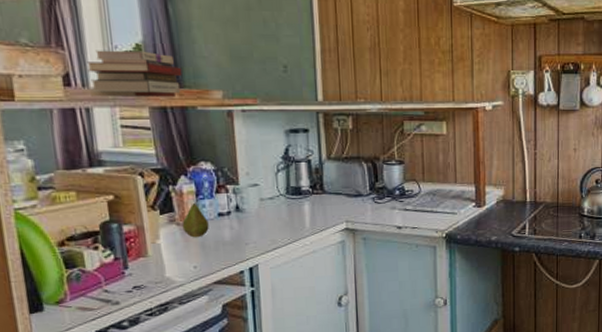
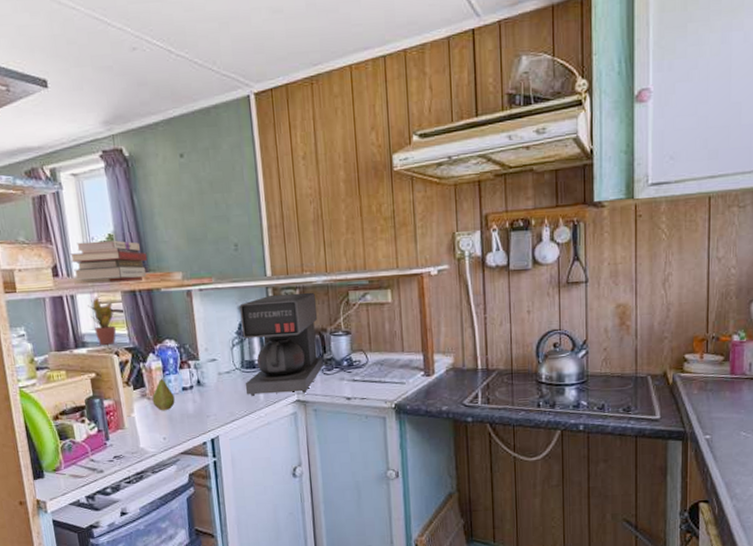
potted plant: none [107,111,147,166] -> present [88,297,120,346]
coffee maker: none [287,120,374,225] -> present [239,292,323,397]

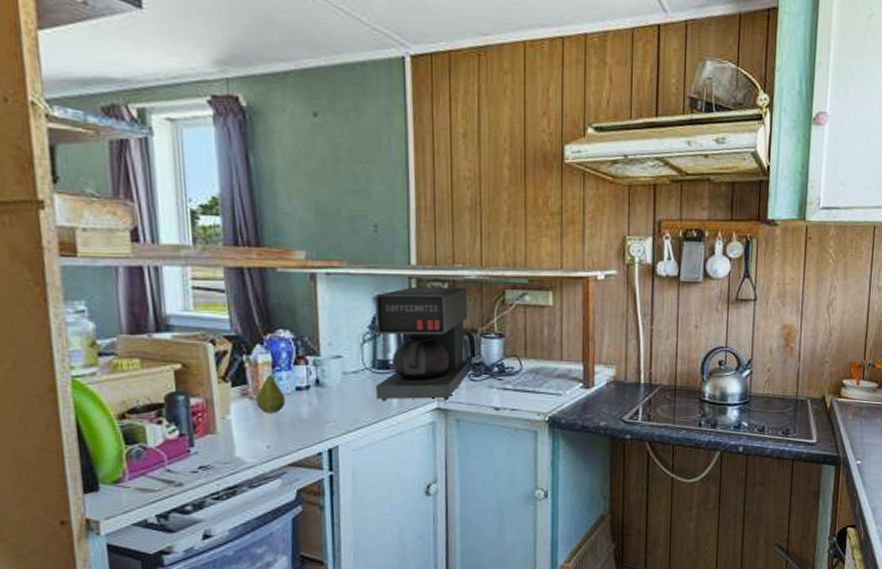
books: present [70,240,148,285] -> none [158,203,262,257]
potted plant: present [88,297,120,346] -> none [177,271,220,332]

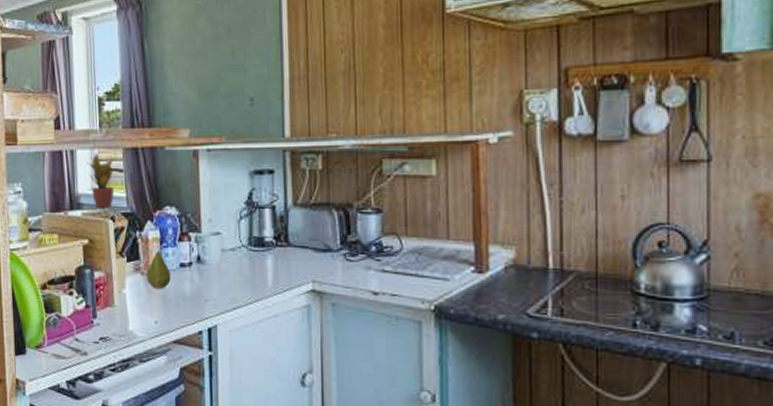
potted plant: none [177,271,220,332] -> present [87,153,119,209]
coffee maker: present [375,286,470,402] -> none [251,158,346,282]

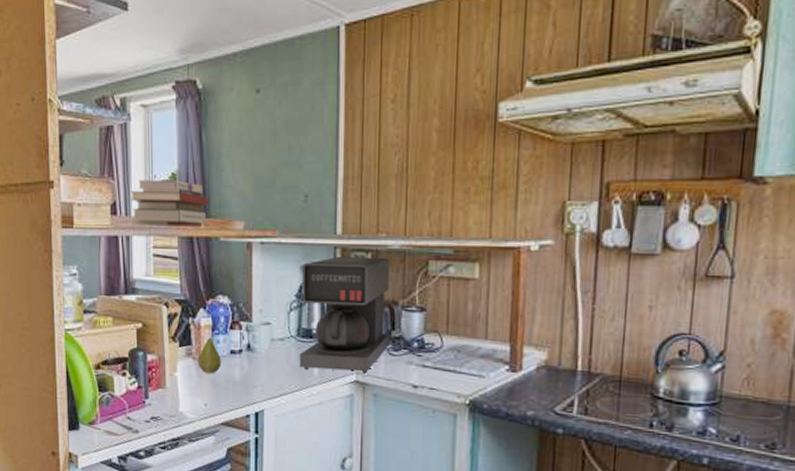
books: none [74,90,154,139] -> present [131,179,209,227]
potted plant: present [87,153,119,209] -> none [142,240,174,295]
coffee maker: none [251,158,346,282] -> present [299,256,390,374]

